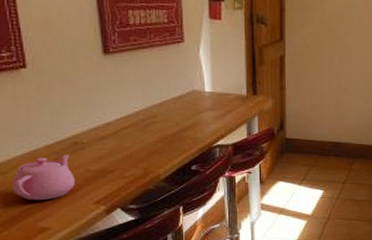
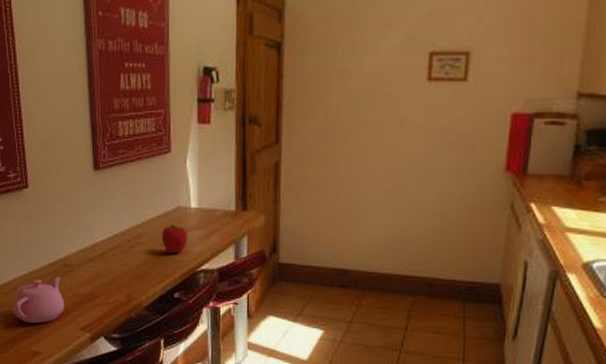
fruit: none [177,106,204,132] -> present [161,224,188,254]

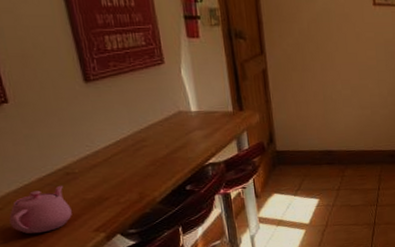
fruit: present [161,224,188,254] -> none [165,127,193,153]

